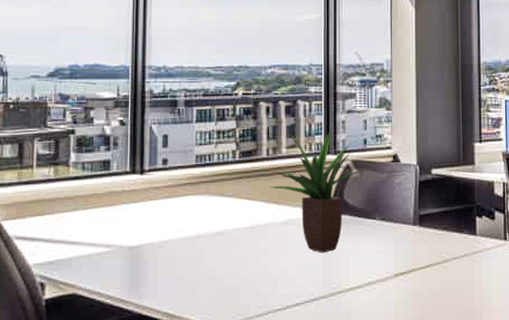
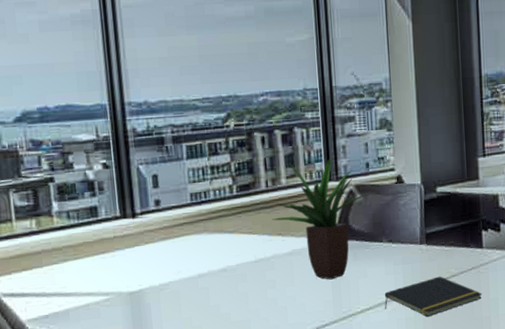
notepad: none [374,260,475,302] -> present [384,276,482,317]

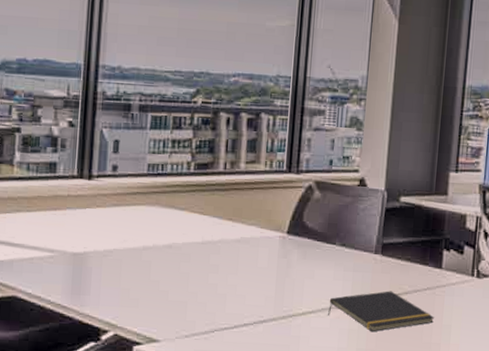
potted plant: present [272,157,370,280] -> none [225,147,329,275]

